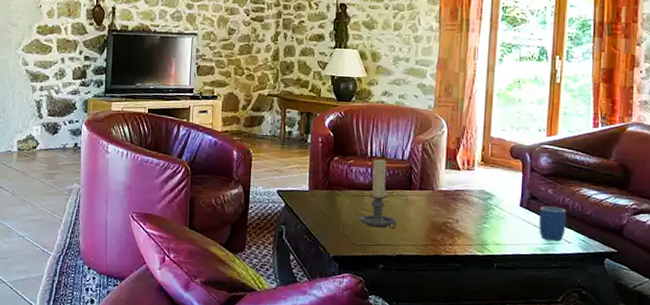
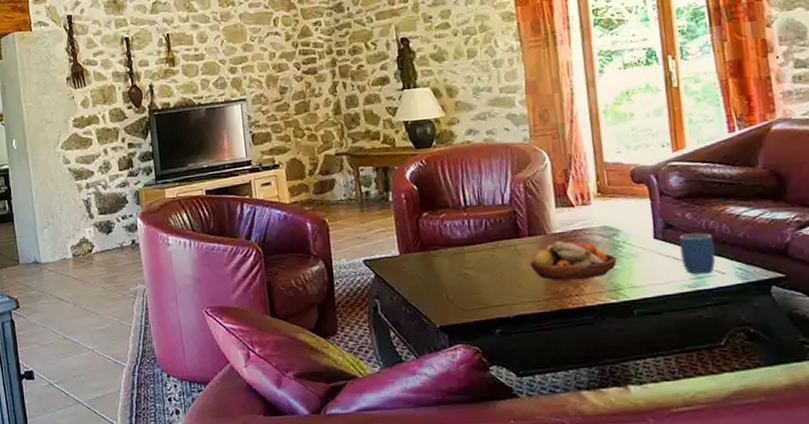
candle holder: present [359,158,397,229] -> none [463,207,509,288]
fruit bowl: none [417,197,488,233] -> present [530,241,617,281]

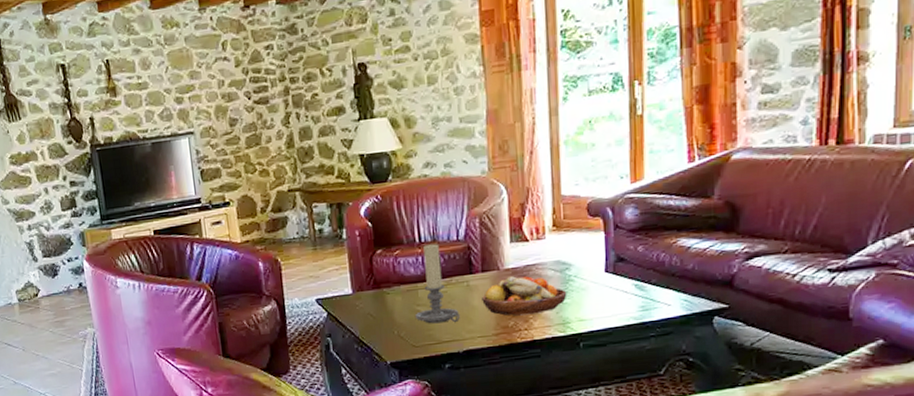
candle holder: none [463,207,509,288] -> present [415,243,460,324]
mug: present [679,232,716,274] -> none [629,265,663,307]

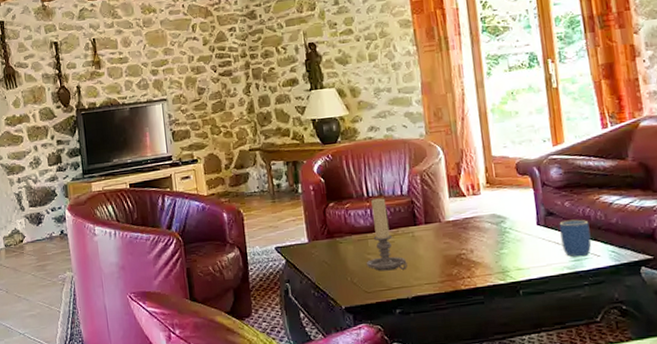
fruit bowl: present [482,276,567,316] -> none [426,228,504,264]
mug: none [629,265,663,307] -> present [559,219,592,257]

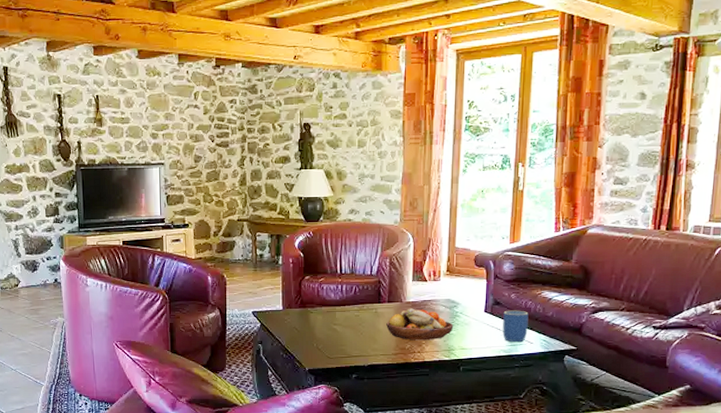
candle holder: present [366,197,408,271] -> none [331,275,367,341]
fruit bowl: none [426,228,504,264] -> present [386,308,454,341]

